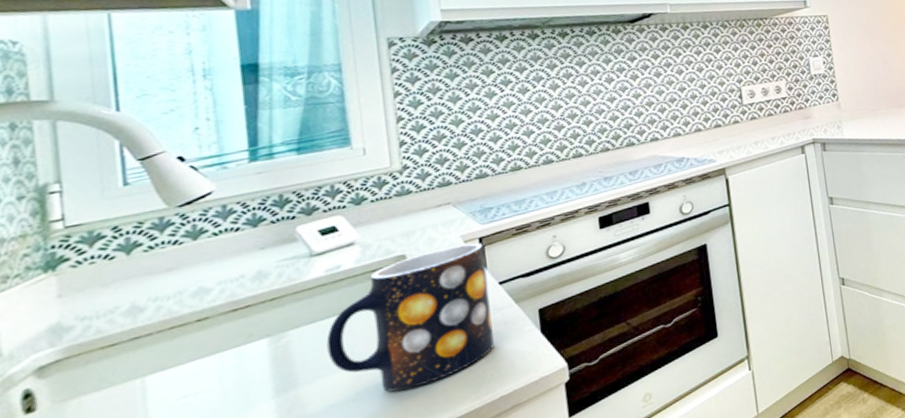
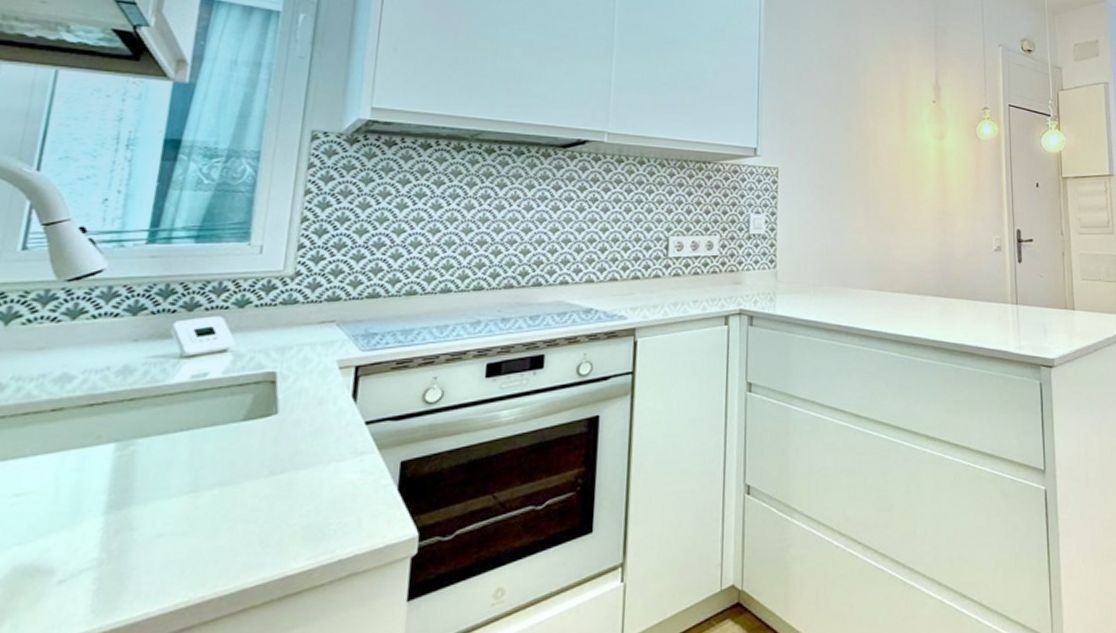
mug: present [326,243,494,392] -> none [170,370,358,532]

